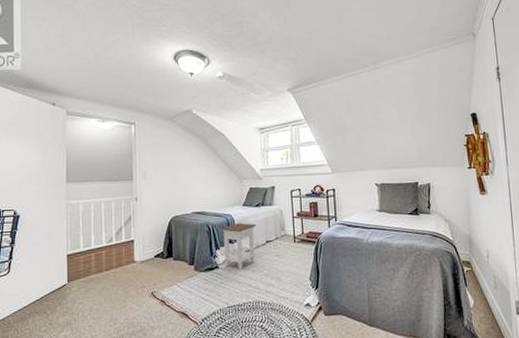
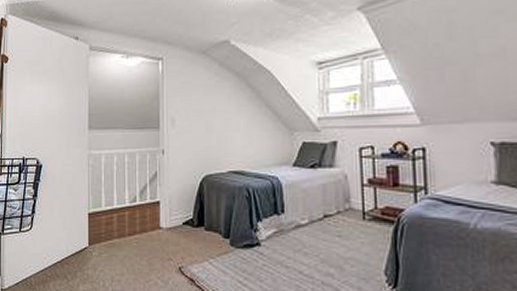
nightstand: present [220,223,256,270] -> none [263,189,310,251]

